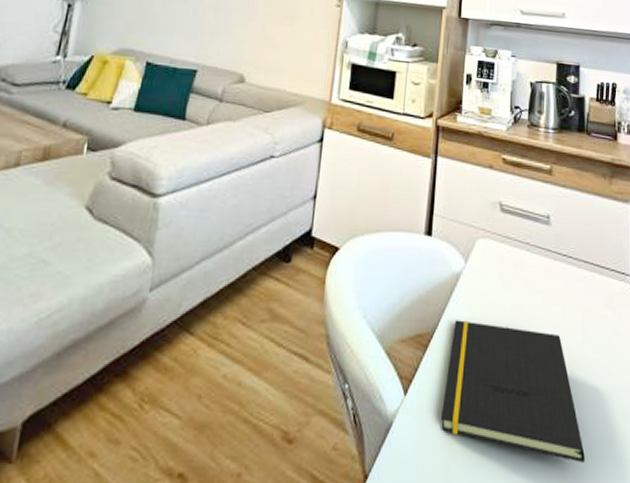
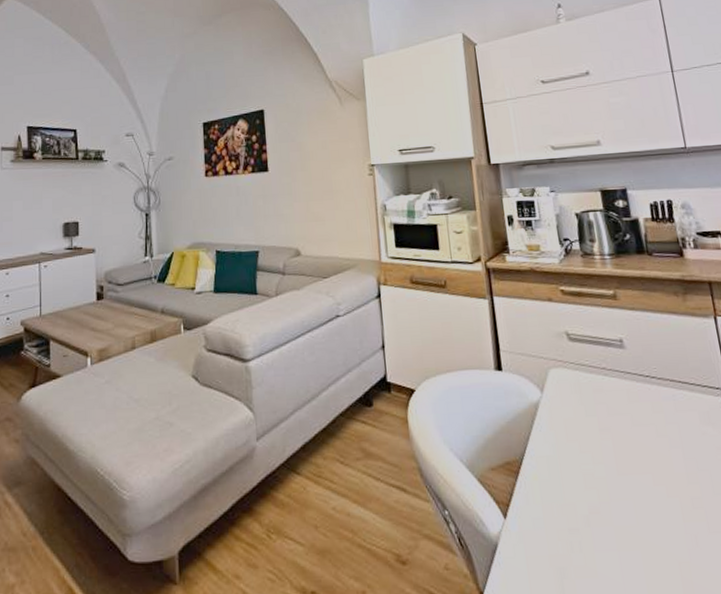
notepad: present [441,320,585,463] -> none [541,446,710,578]

